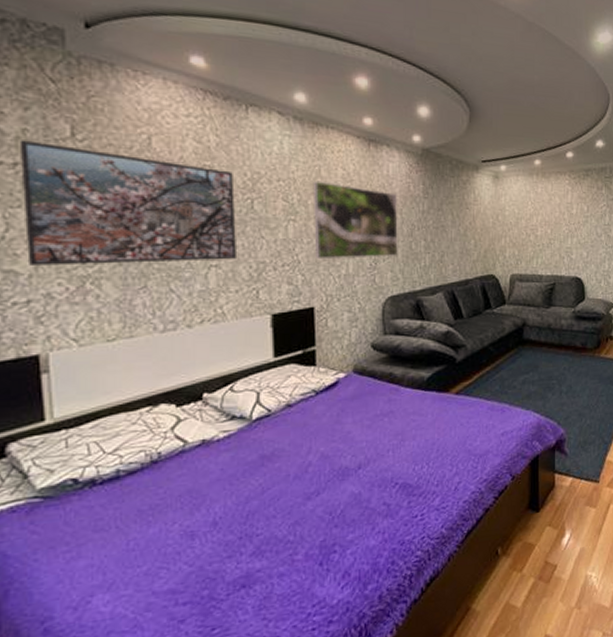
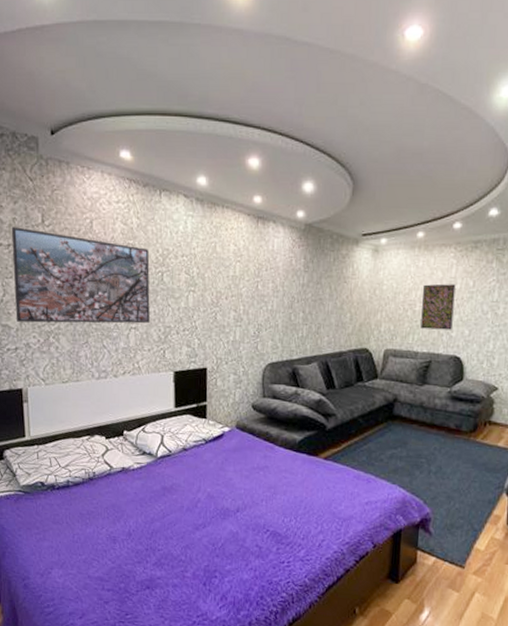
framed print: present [312,180,398,260] -> none [209,256,280,327]
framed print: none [543,209,572,253] -> present [420,284,456,330]

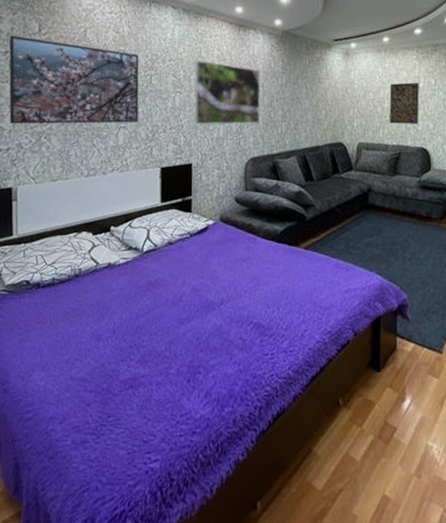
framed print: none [209,256,280,327] -> present [194,60,260,125]

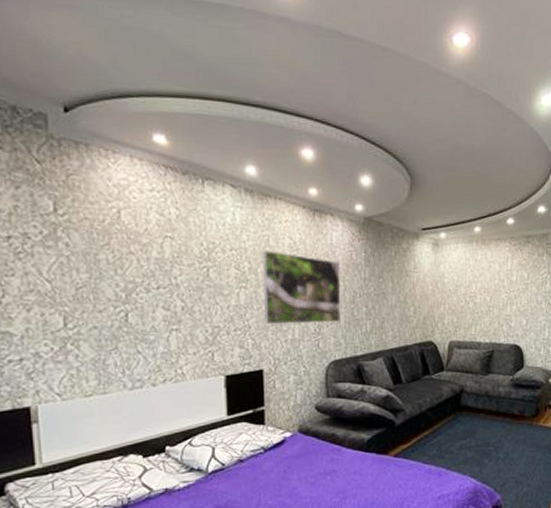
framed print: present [9,35,139,124] -> none [11,215,194,328]
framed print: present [390,82,419,124] -> none [482,276,512,320]

